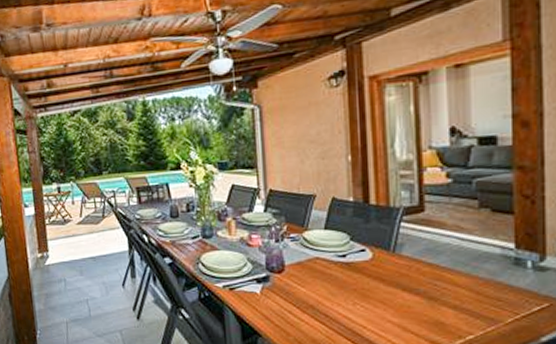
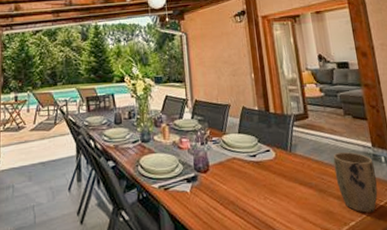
plant pot: none [454,253,515,326] -> present [333,152,378,213]

